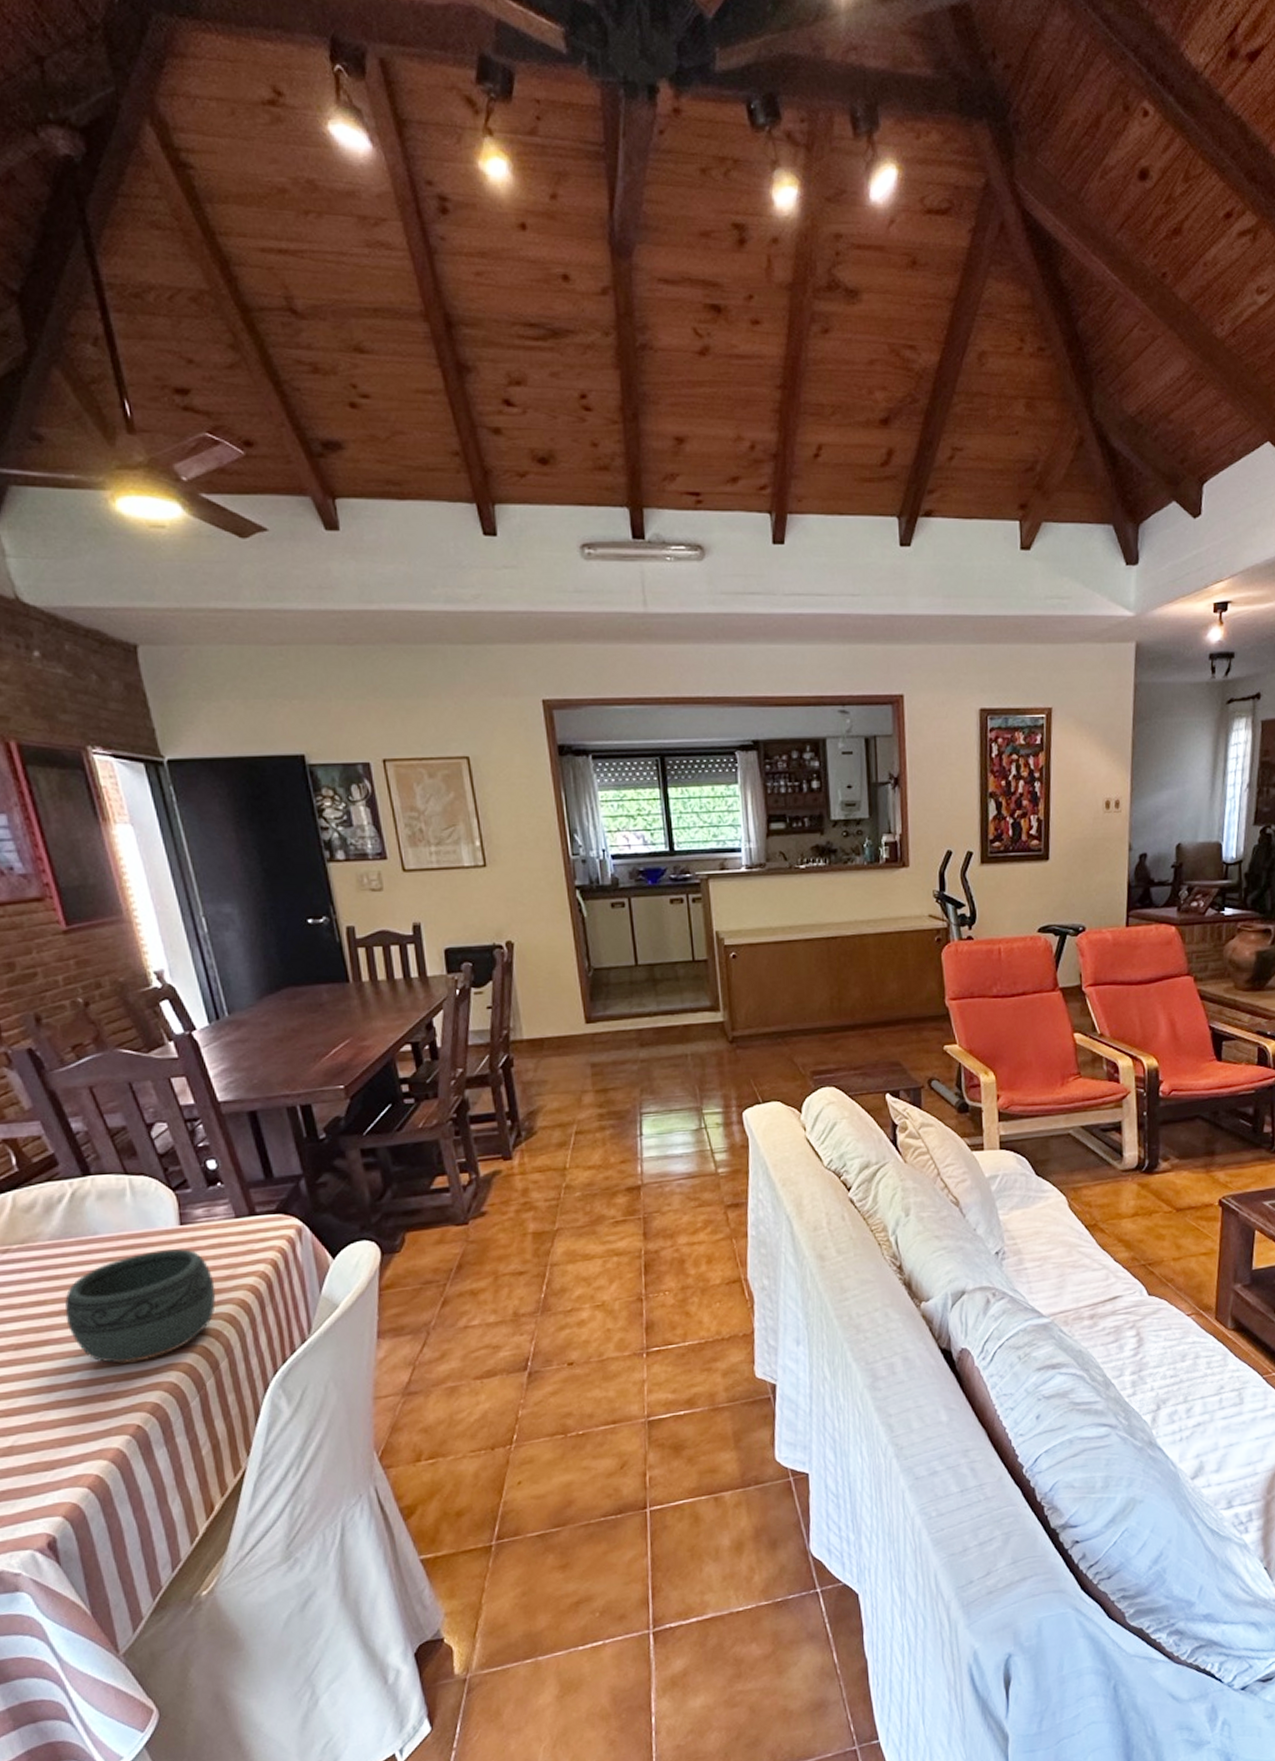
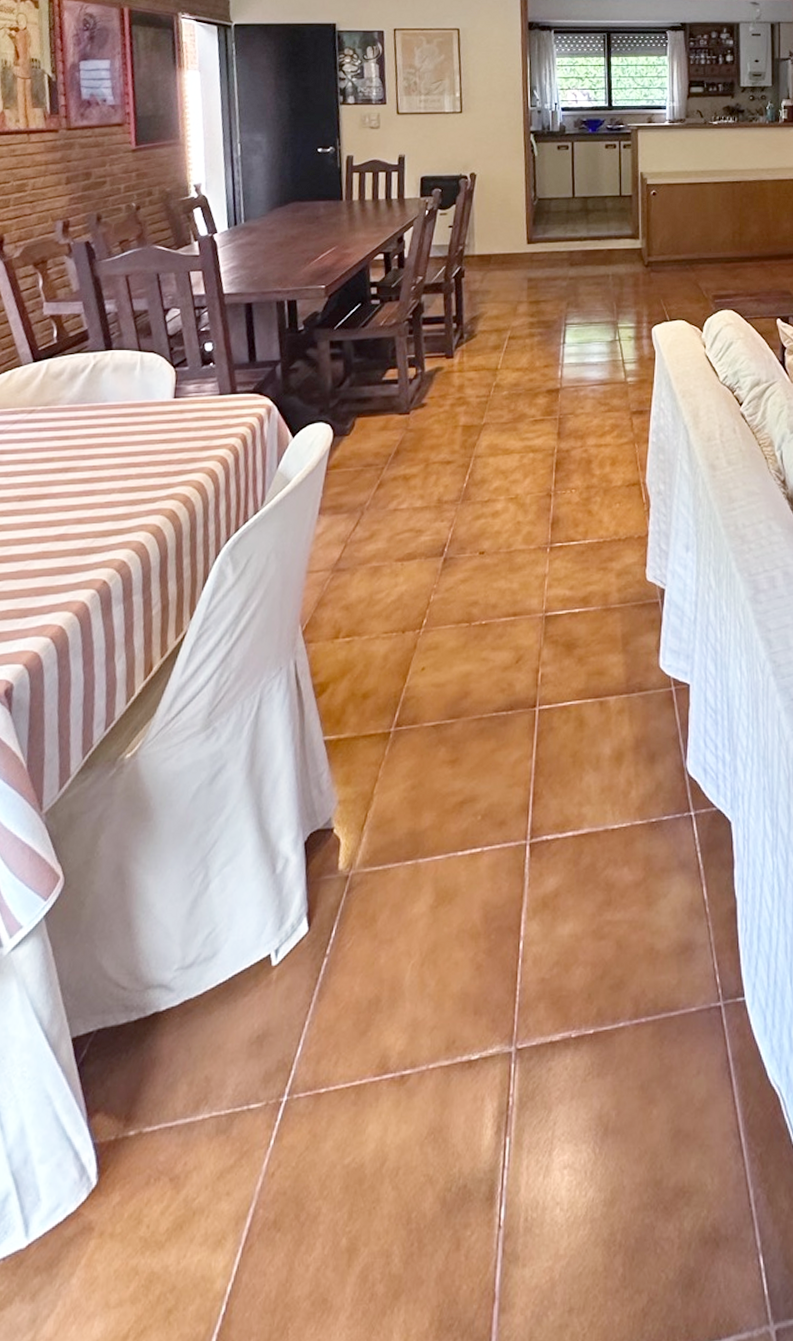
bowl: present [65,1249,216,1364] -> none [66,420,192,521]

